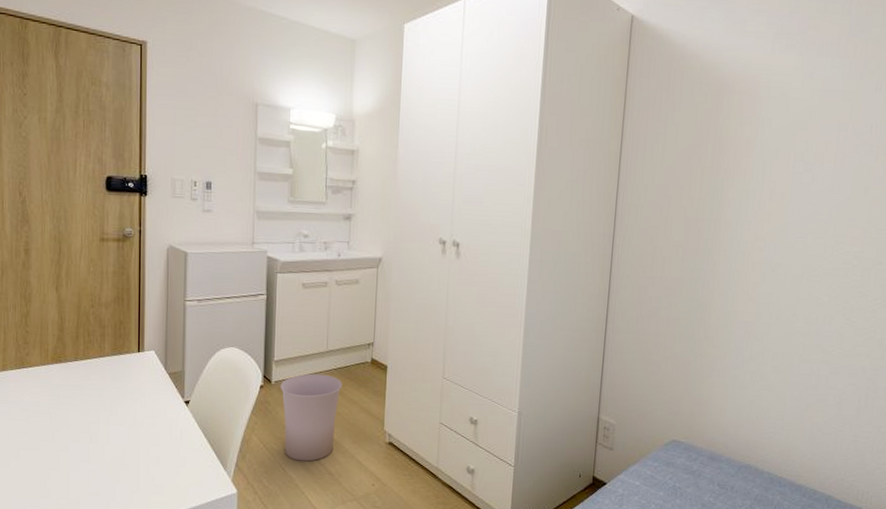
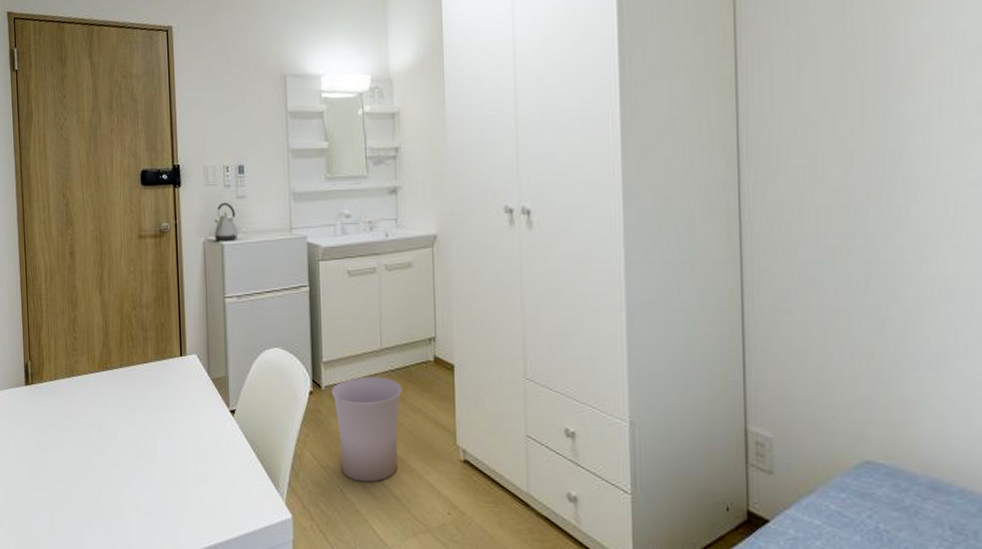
kettle: none [178,214,203,251] -> present [214,202,239,242]

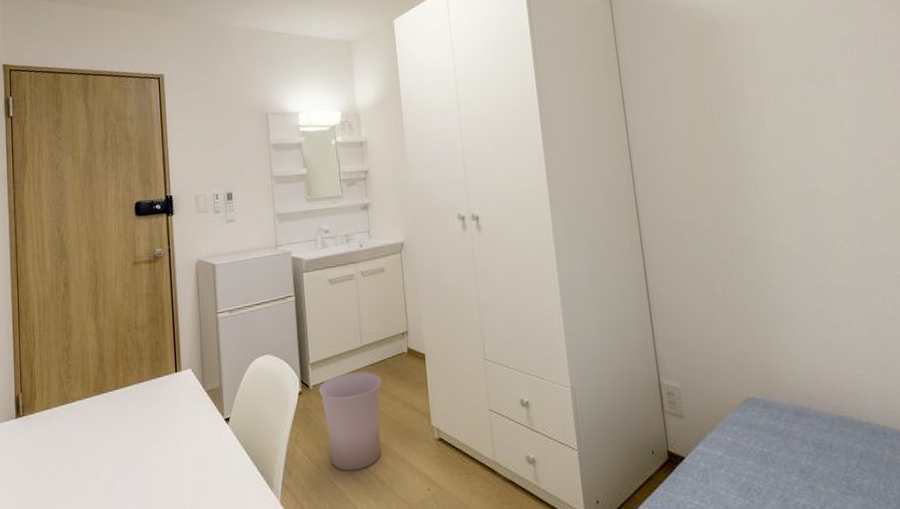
kettle: present [214,202,239,242] -> none [205,226,229,263]

